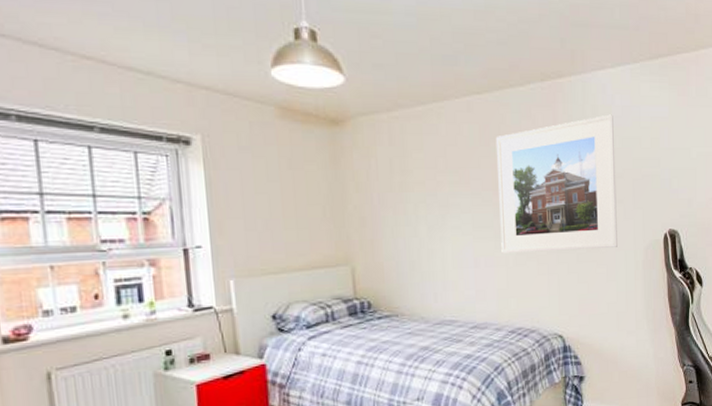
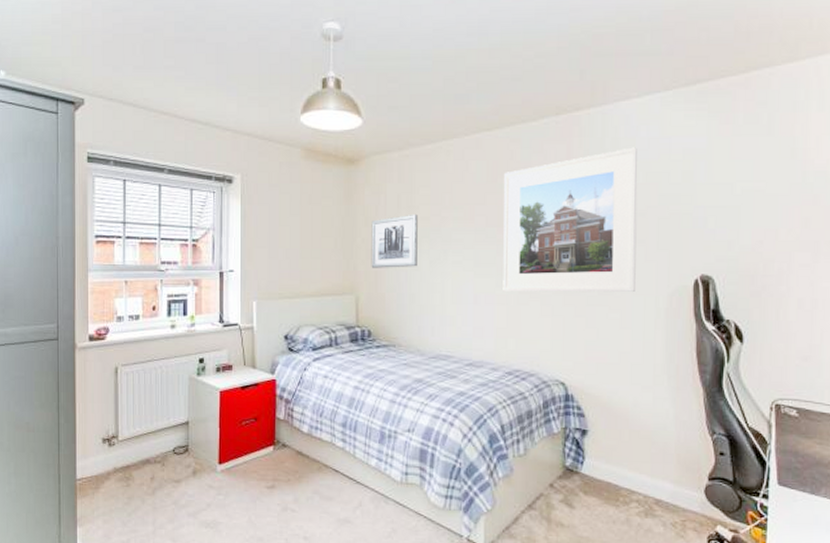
wall art: none [363,178,415,237] -> present [371,213,418,268]

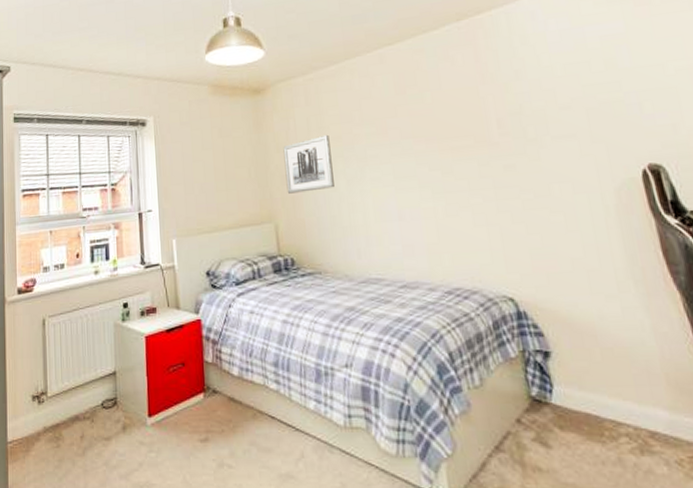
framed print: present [503,147,638,293] -> none [411,41,576,204]

